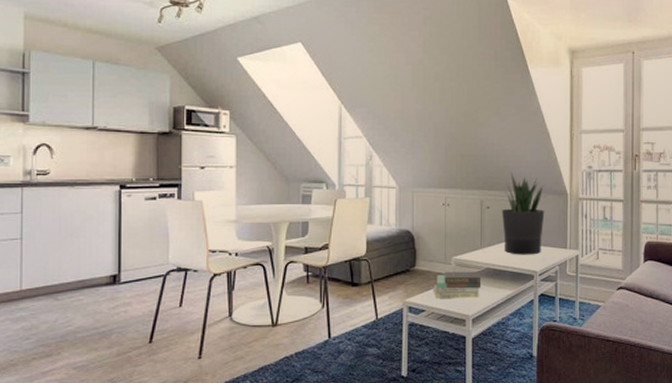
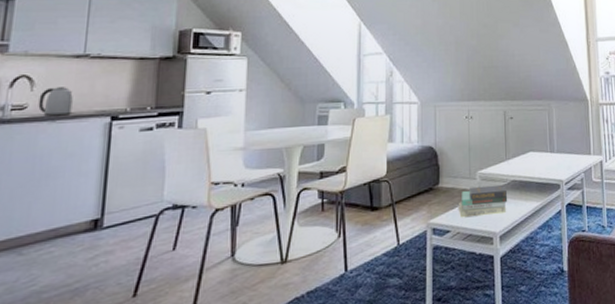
kettle: none [58,156,86,184] -> present [38,87,73,118]
planter: present [501,173,545,255] -> none [524,82,568,165]

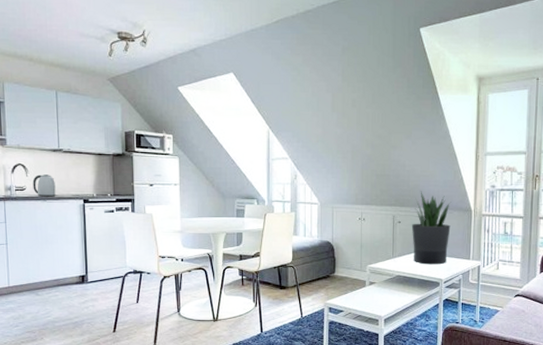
books: present [458,184,508,217] -> none [350,278,393,301]
planter: none [524,82,568,165] -> present [411,191,451,265]

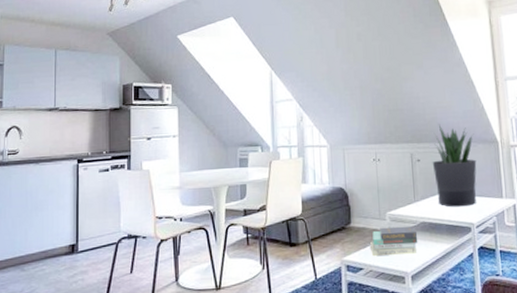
kettle: present [32,174,56,198] -> none [26,135,49,161]
books: none [350,278,393,301] -> present [369,225,418,256]

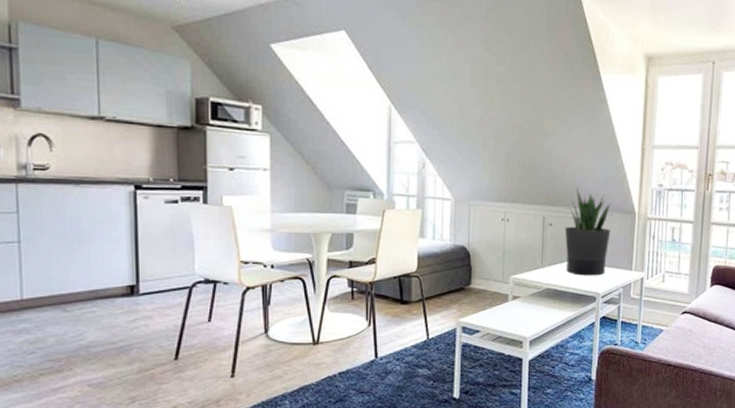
books: present [369,225,418,256] -> none [489,291,541,319]

